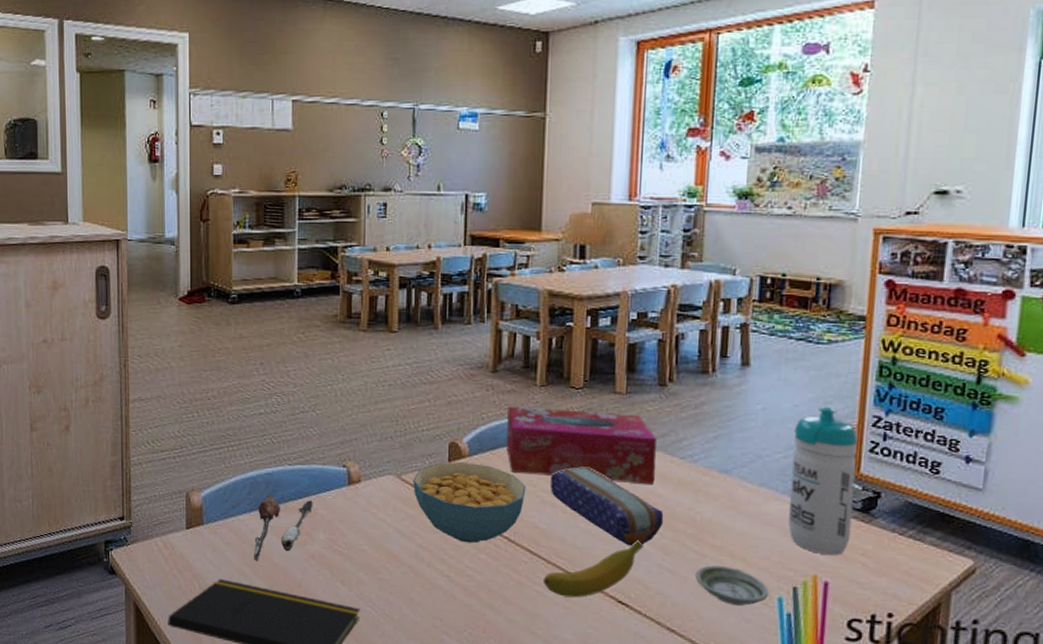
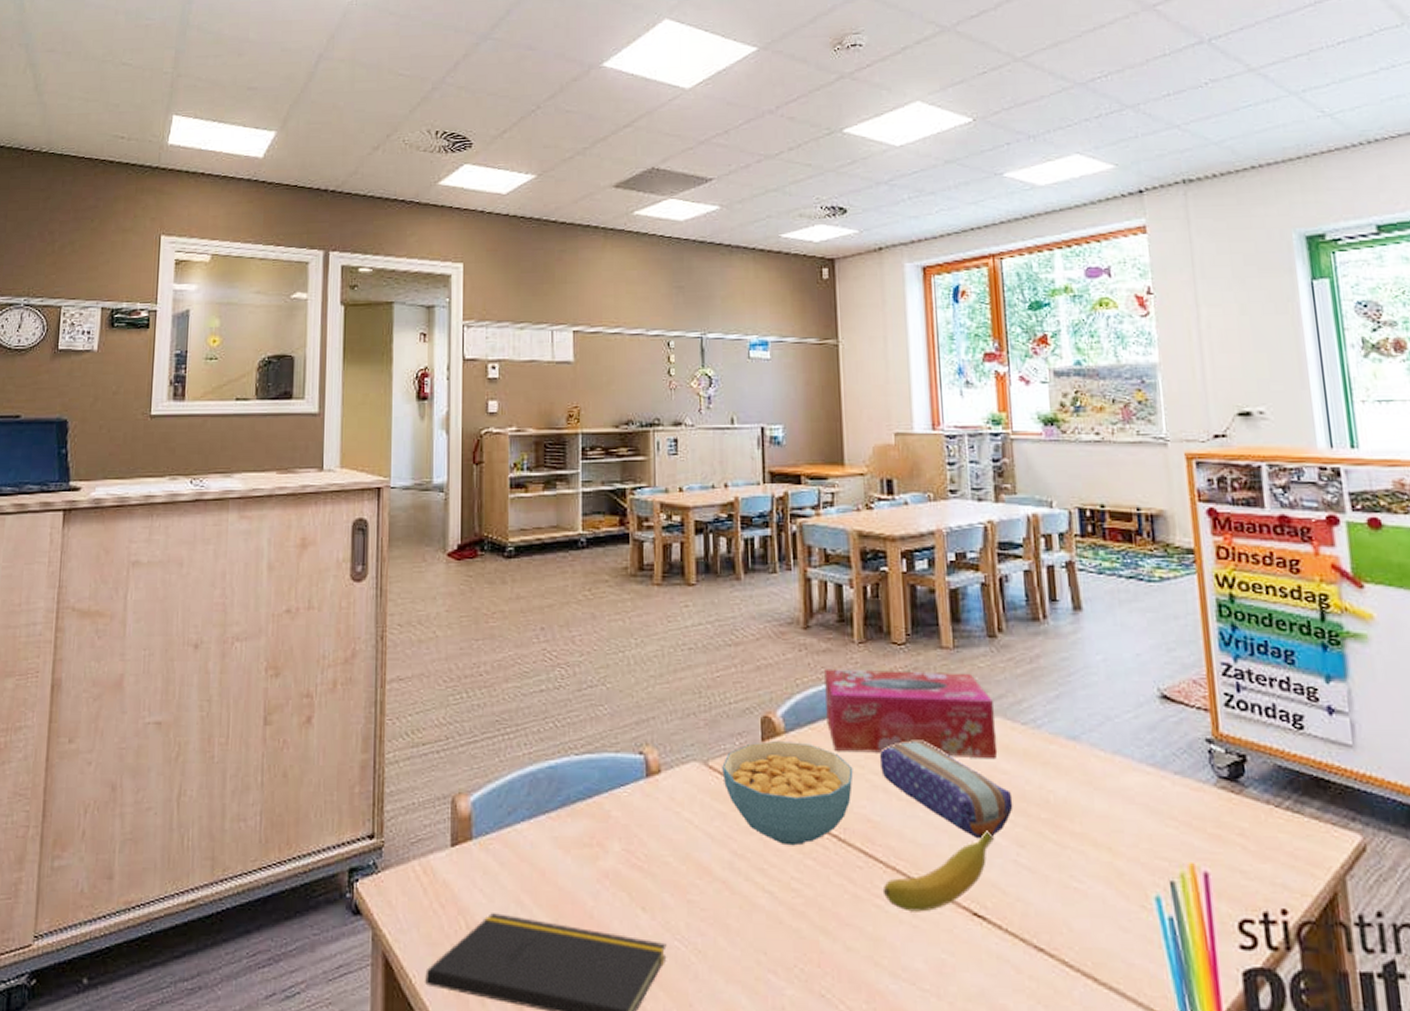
spoon: present [254,494,313,561] -> none [534,794,605,885]
saucer: present [695,565,768,606] -> none [1057,859,1144,910]
water bottle: present [788,406,859,555] -> none [1140,654,1223,837]

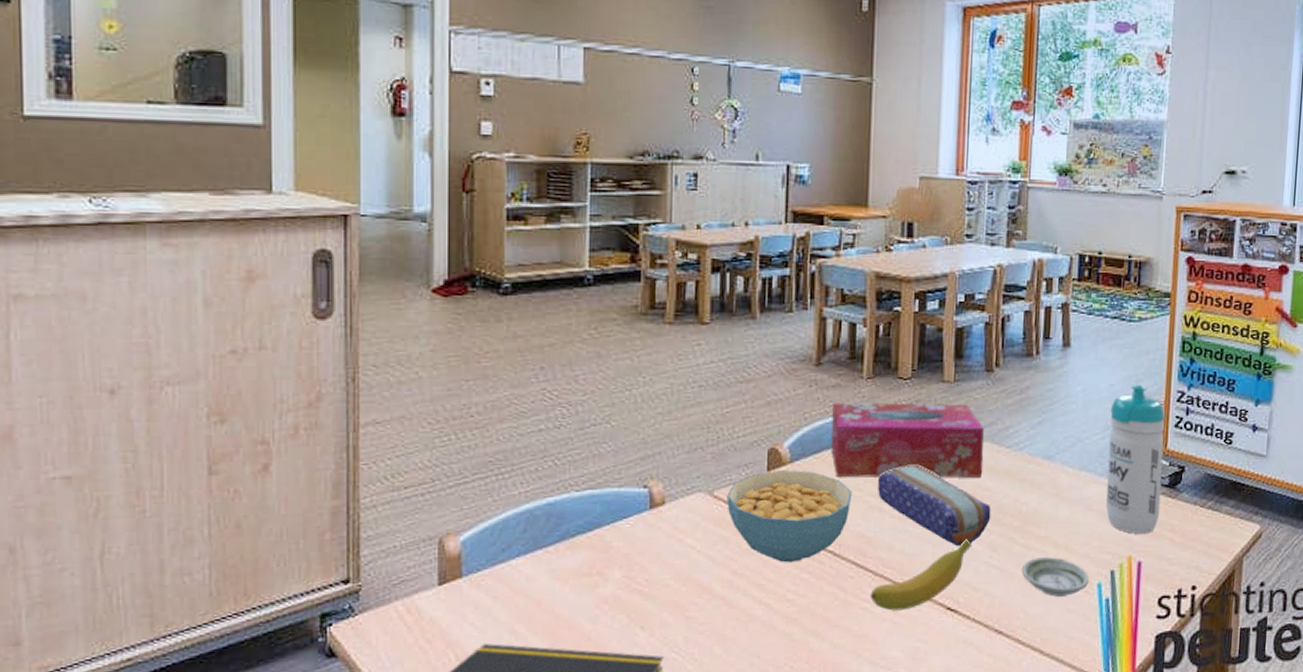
saucer: none [1057,859,1144,910] -> present [1021,557,1089,597]
water bottle: none [1140,654,1223,837] -> present [1106,384,1166,534]

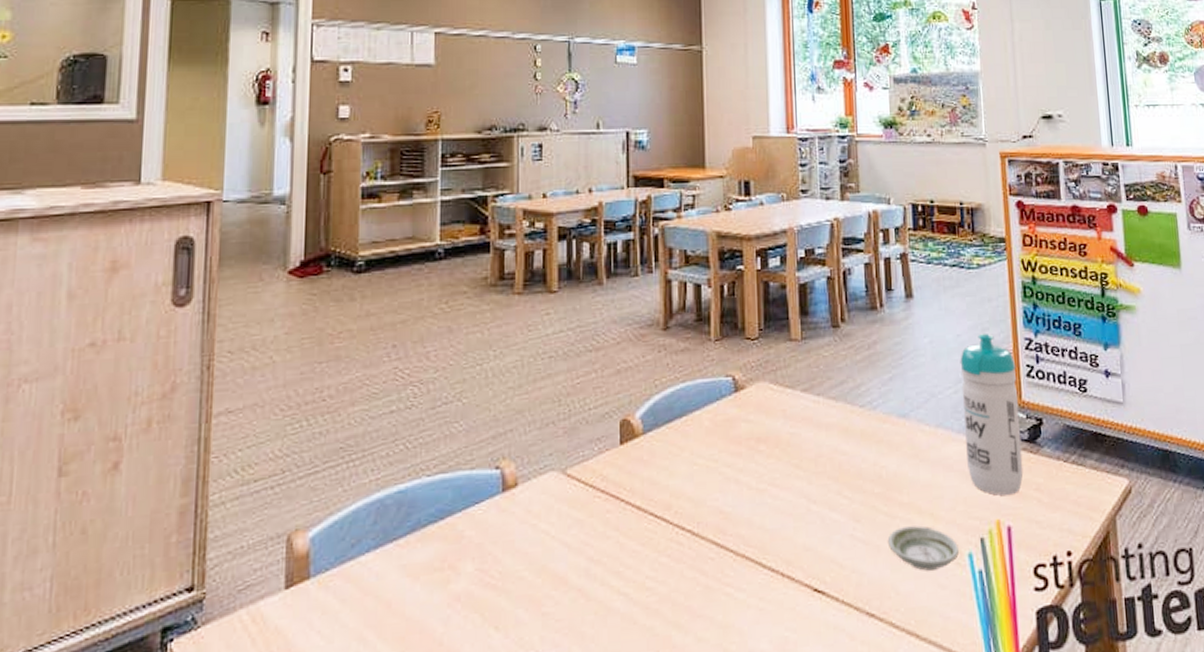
cereal bowl: present [727,469,852,563] -> none [580,441,708,546]
tissue box: present [831,402,984,478] -> none [682,362,839,448]
banana: present [870,539,971,611] -> none [732,510,833,596]
pencil case: present [878,464,991,547] -> none [733,430,851,519]

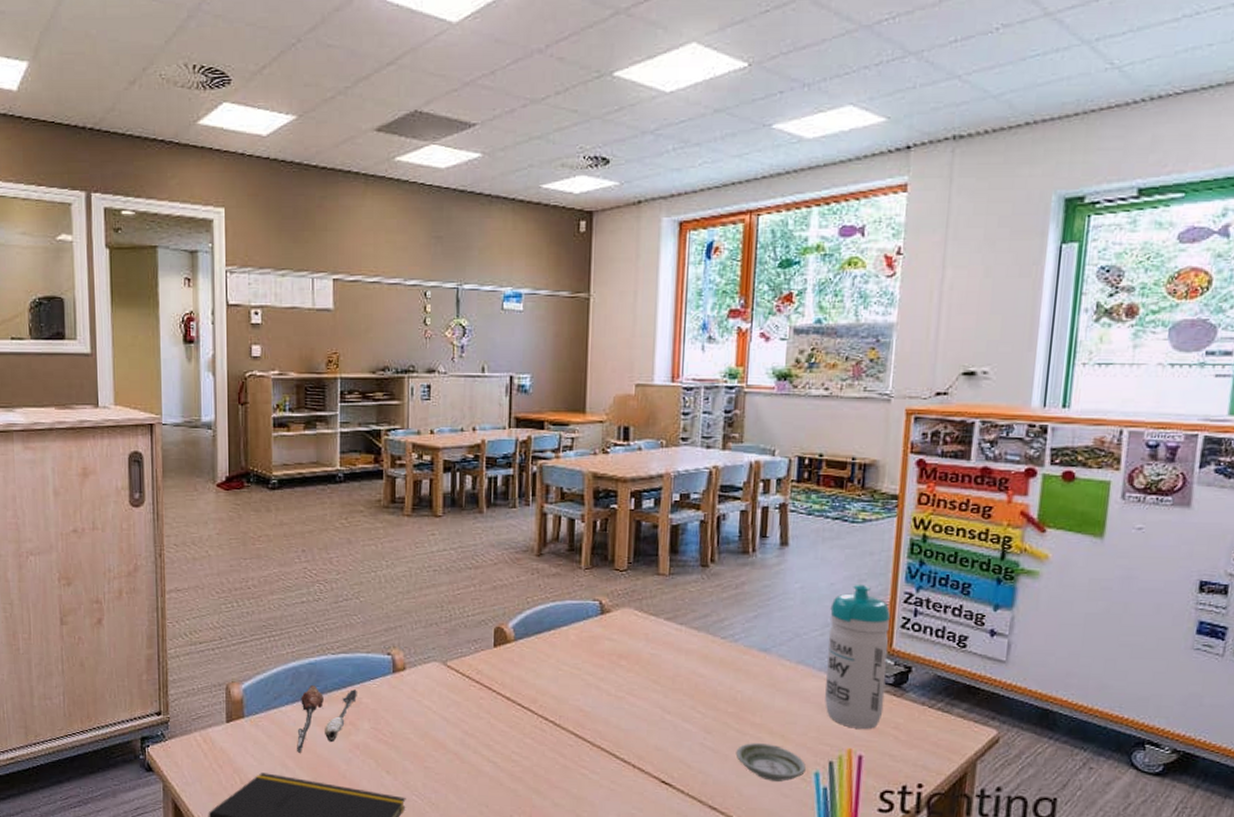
spoon: none [379,520,458,619] -> present [297,684,357,753]

